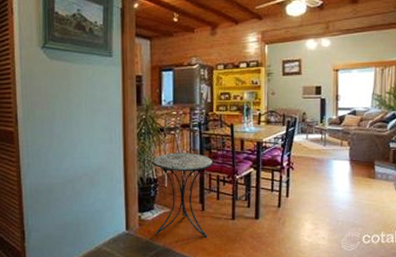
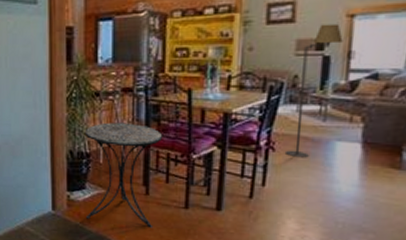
floor lamp: none [301,76,332,174] -> present [286,23,343,158]

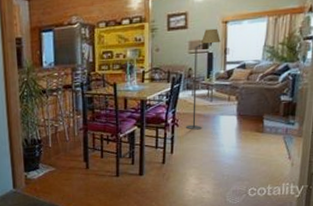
side table: present [84,122,162,228] -> none [35,113,96,195]

